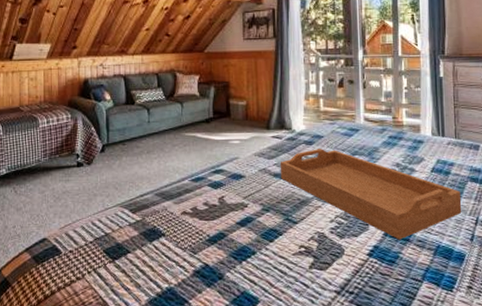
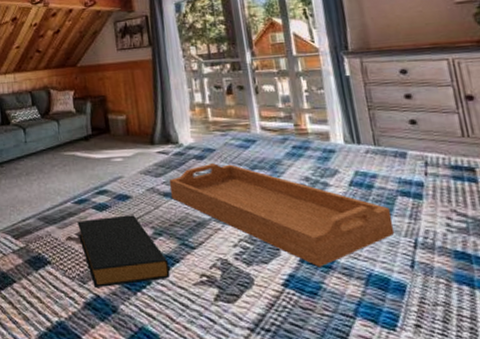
hardback book: none [193,193,273,257] -> present [77,215,170,287]

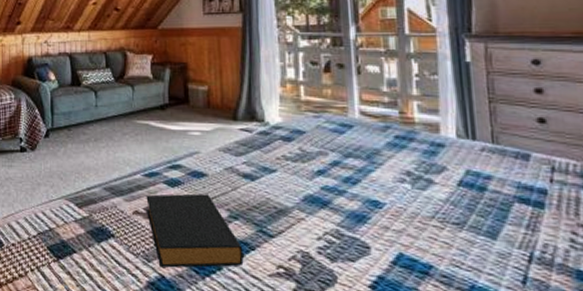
serving tray: present [169,163,395,267] -> none [250,147,507,272]

